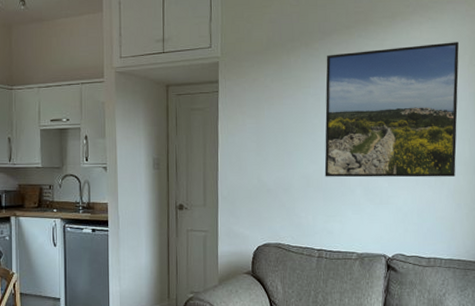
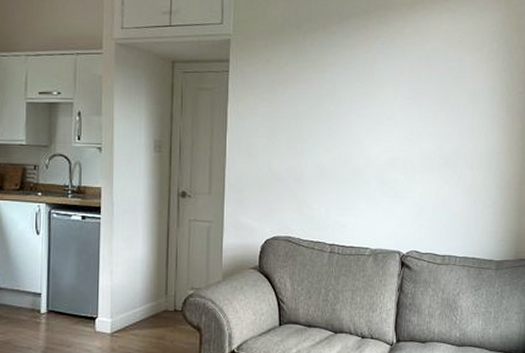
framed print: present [324,42,459,178] -> none [339,34,477,172]

